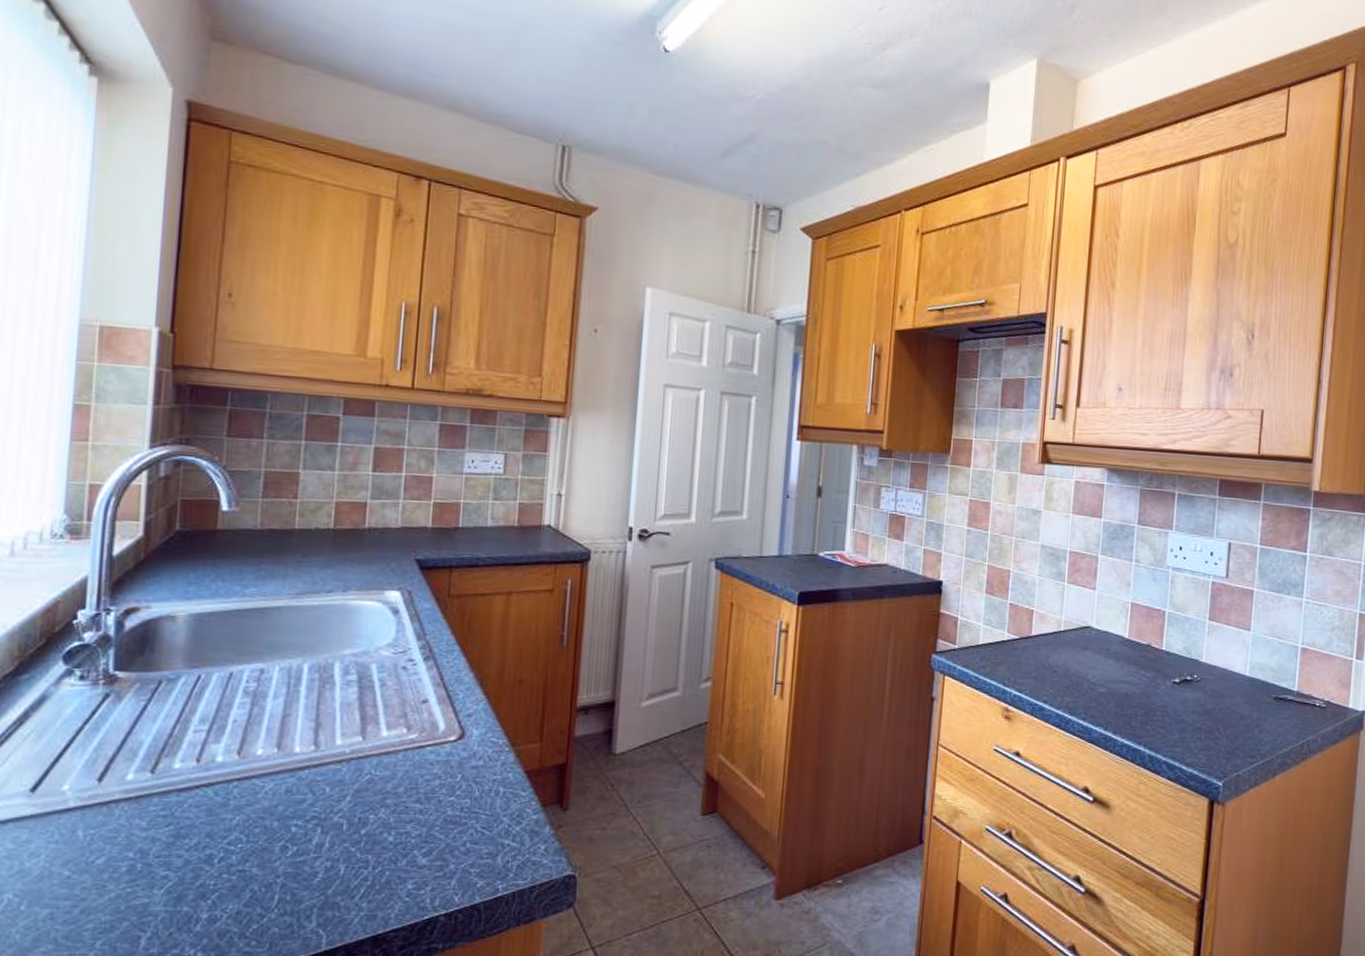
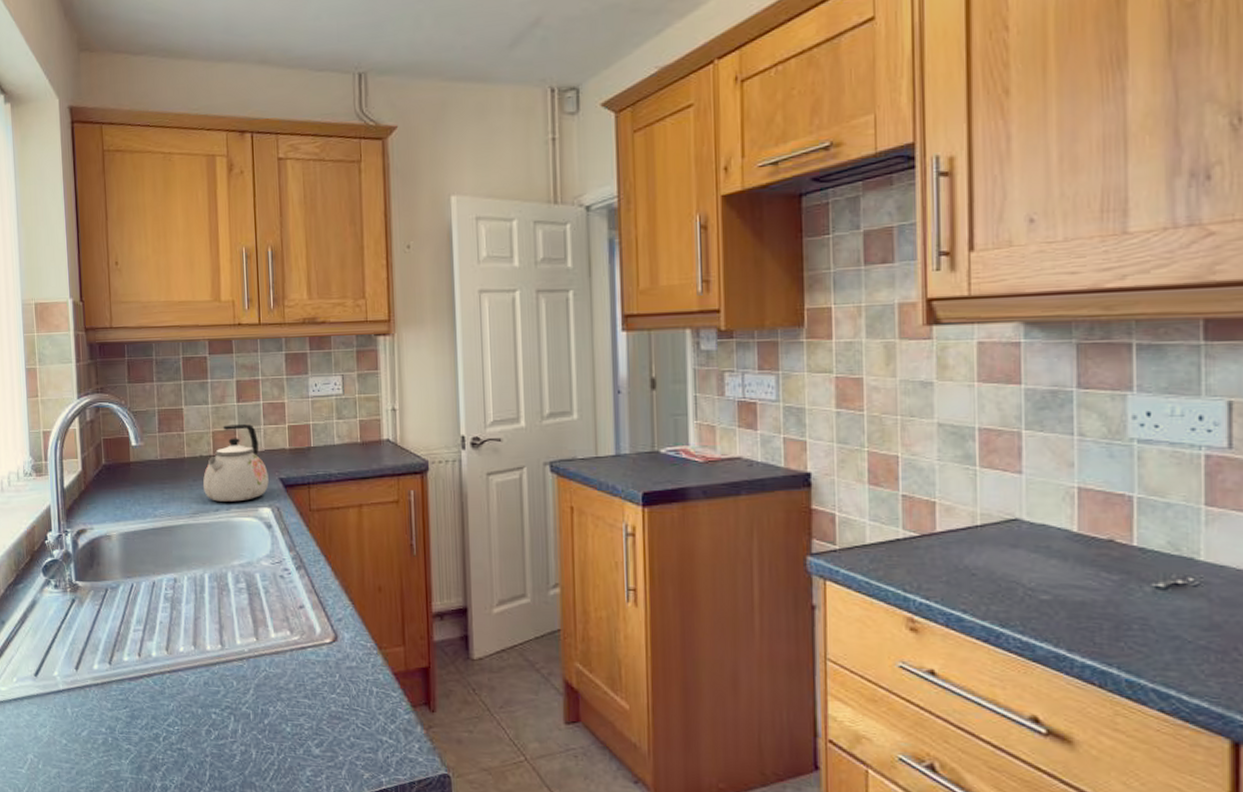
kettle: none [315,495,402,583] -> present [203,424,269,502]

